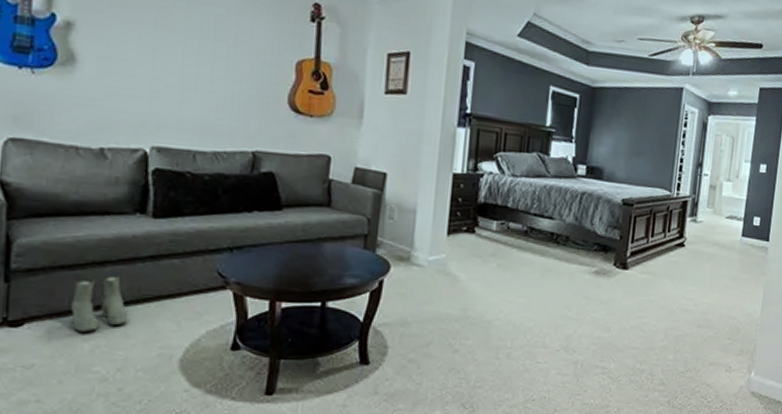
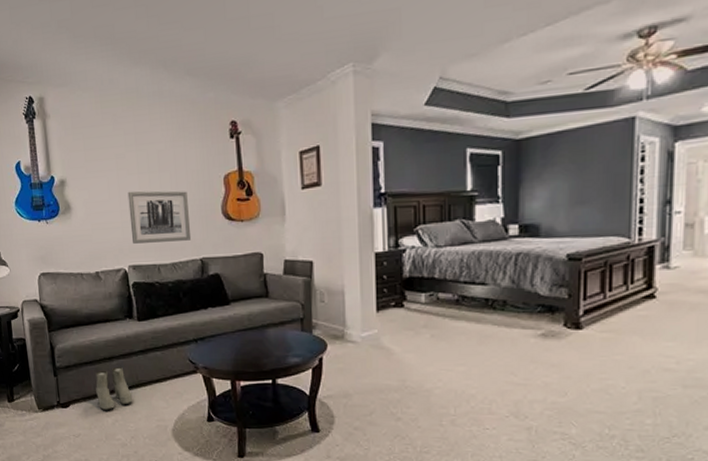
wall art: none [161,55,247,128] -> present [127,191,192,244]

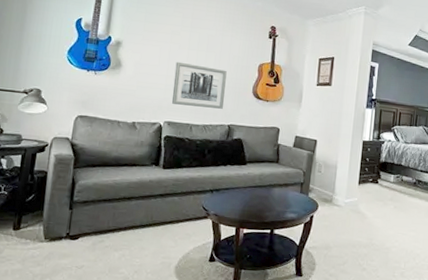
boots: present [95,366,133,410] -> none [108,206,144,245]

